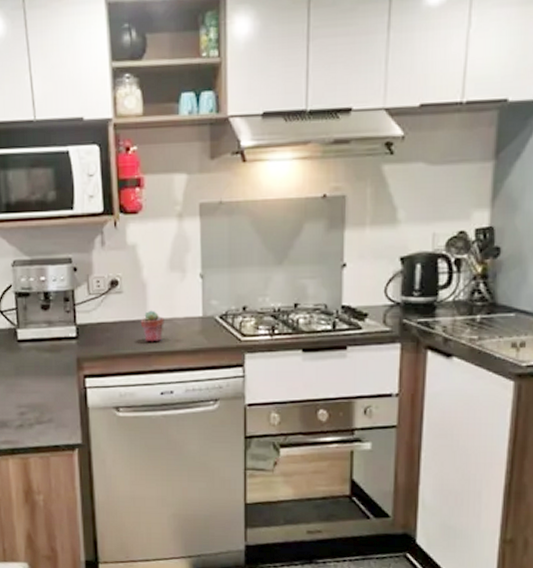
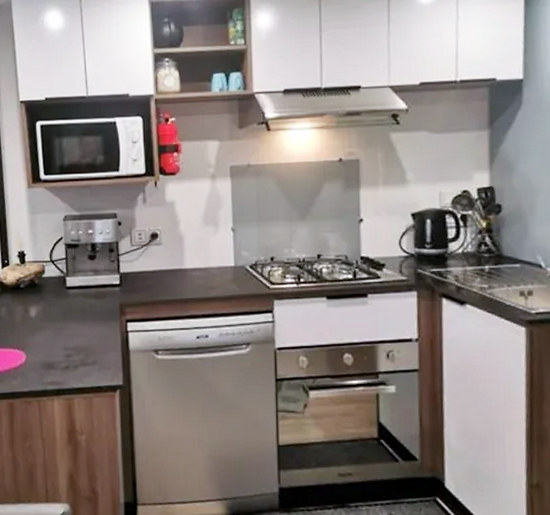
potted succulent: present [140,310,164,342] -> none [178,260,200,290]

